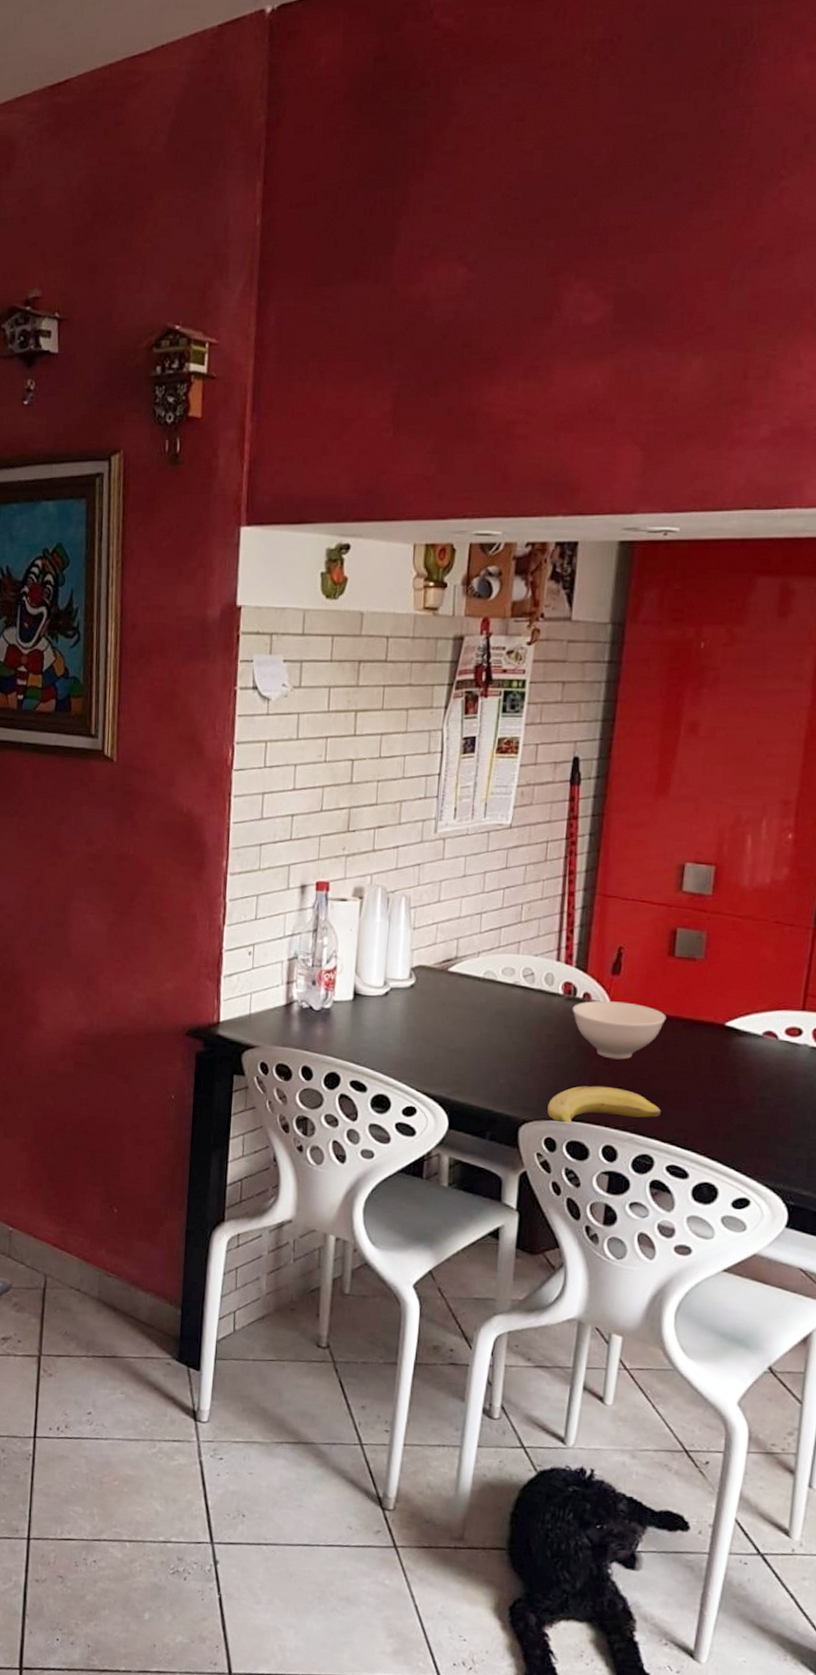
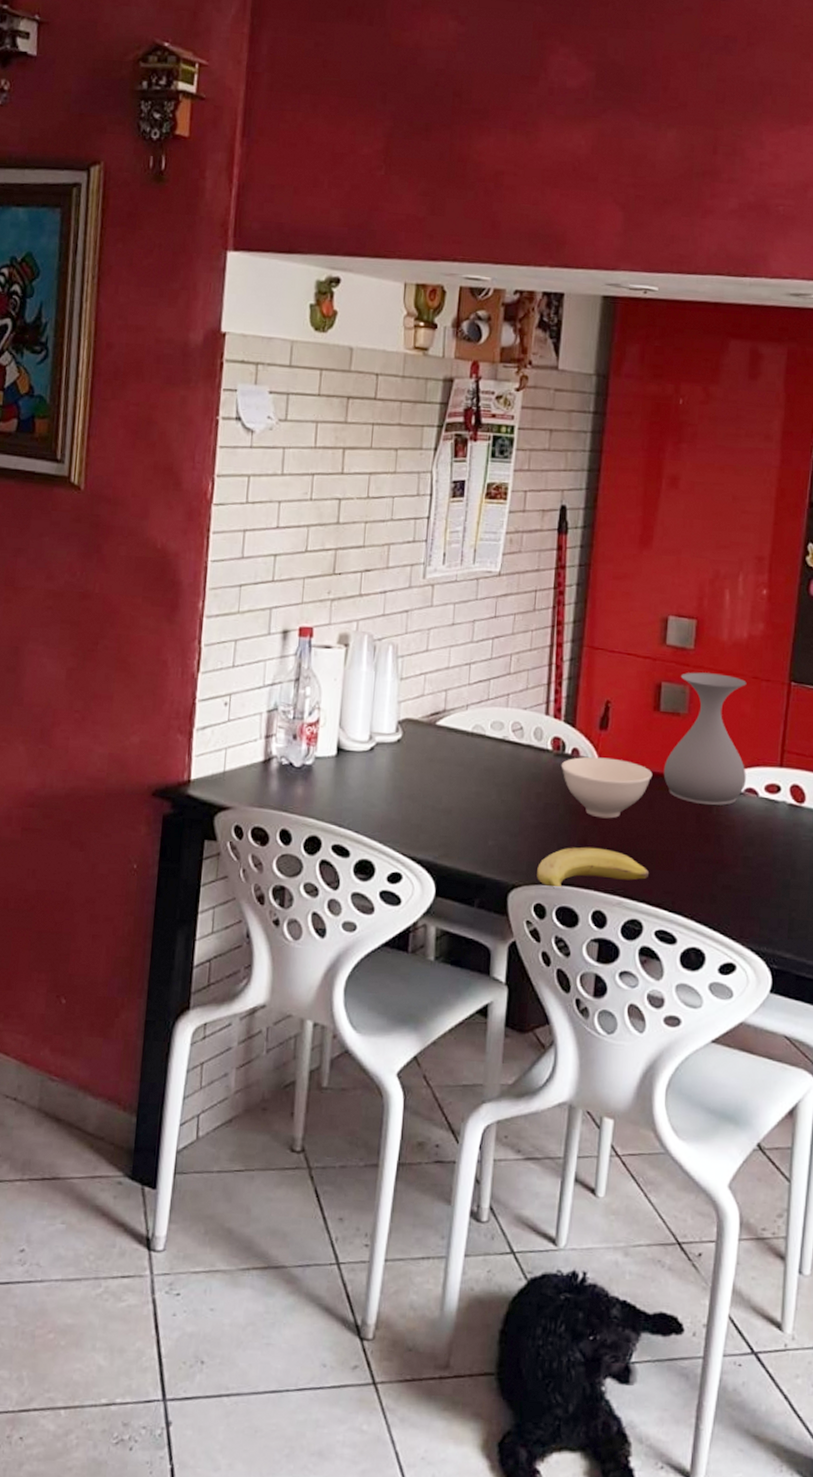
vase: none [677,918,768,1048] -> present [663,672,747,805]

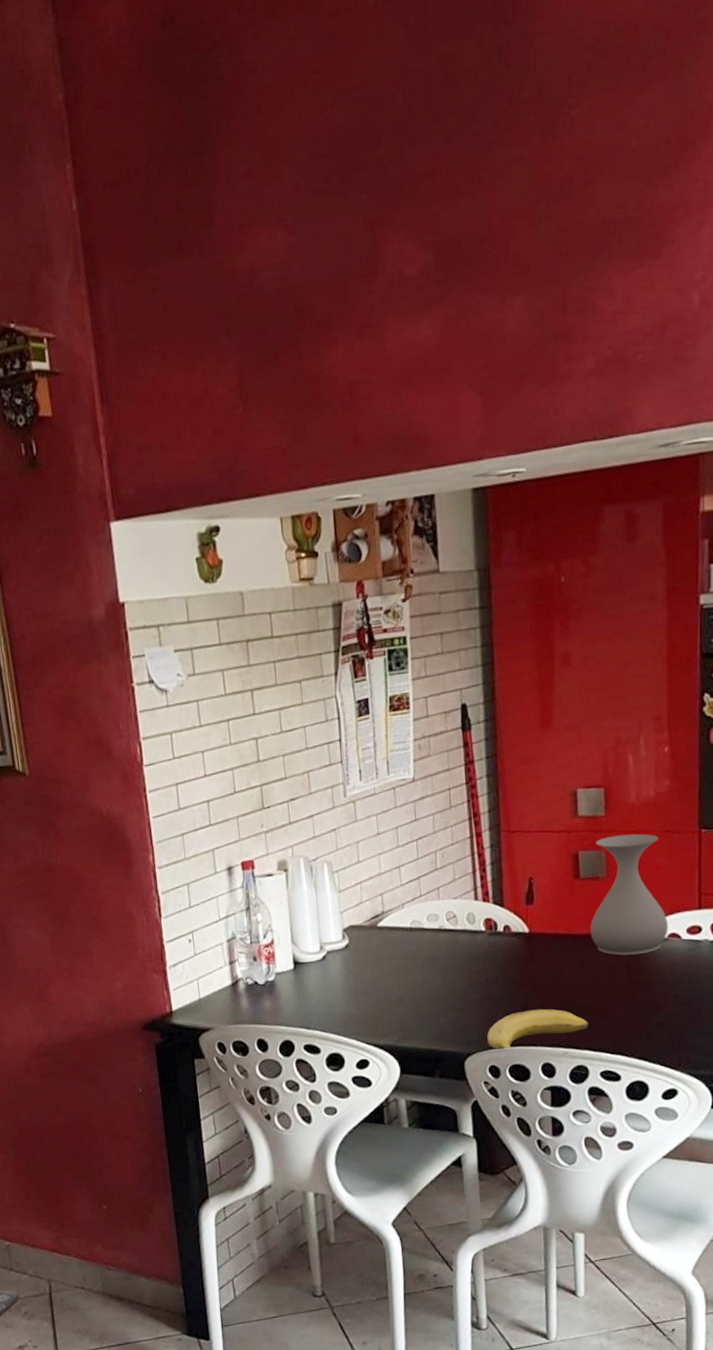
bowl: present [561,756,653,819] -> none [495,928,581,983]

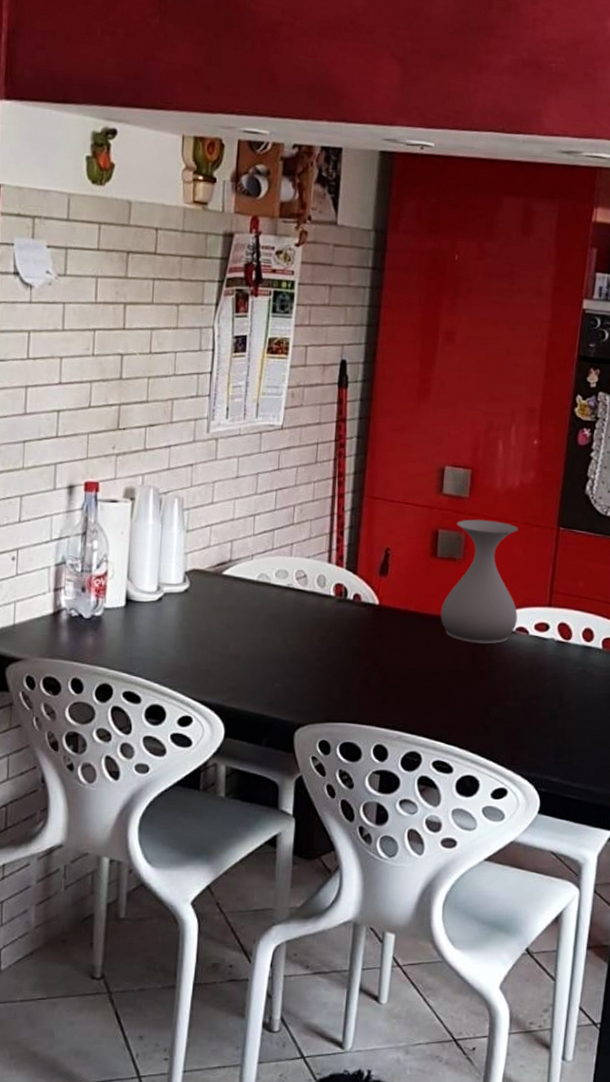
fruit: present [487,1009,589,1051] -> none [321,686,428,726]

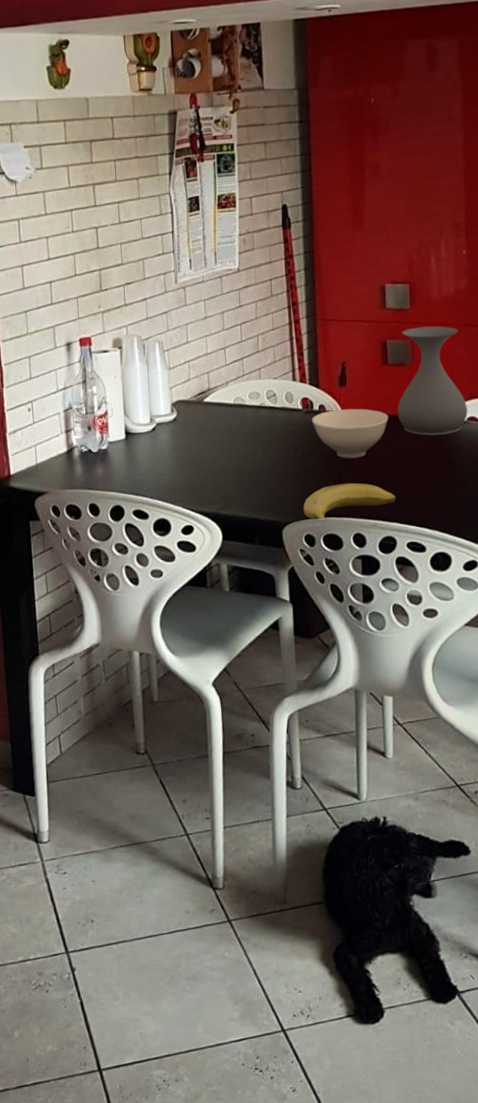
fruit: none [321,686,428,726] -> present [303,482,397,521]
bowl: none [343,601,430,659] -> present [311,408,389,459]

